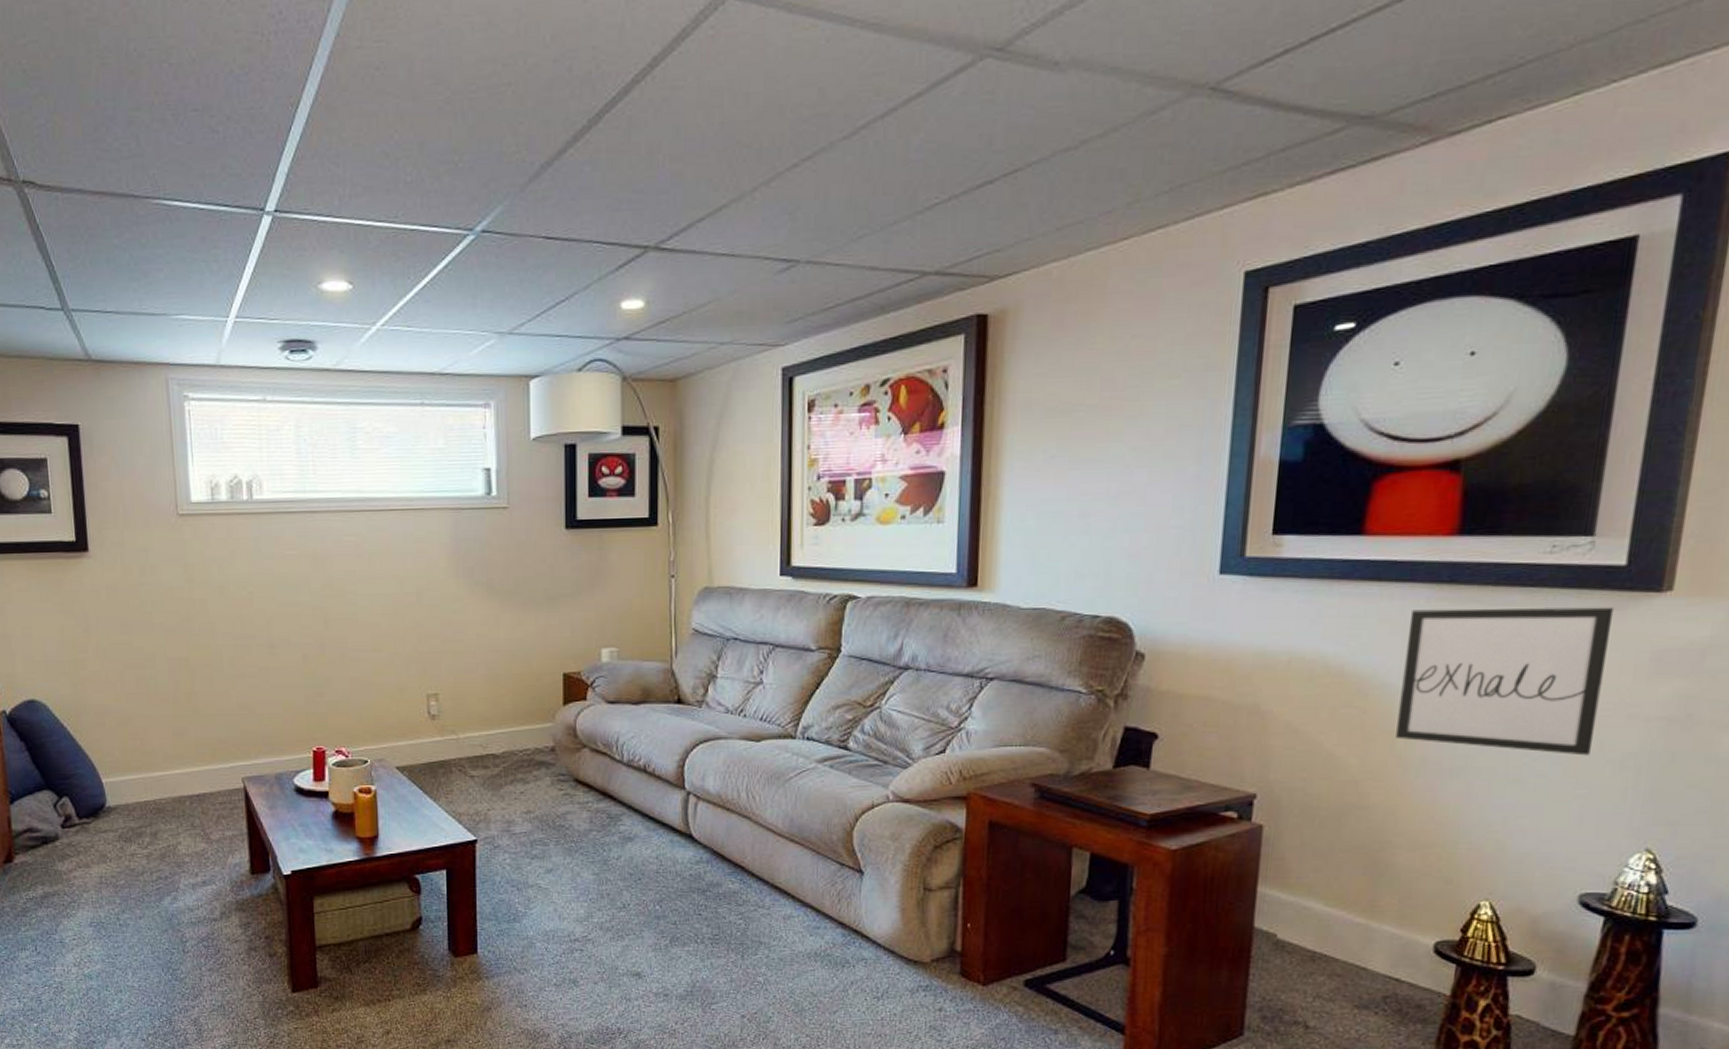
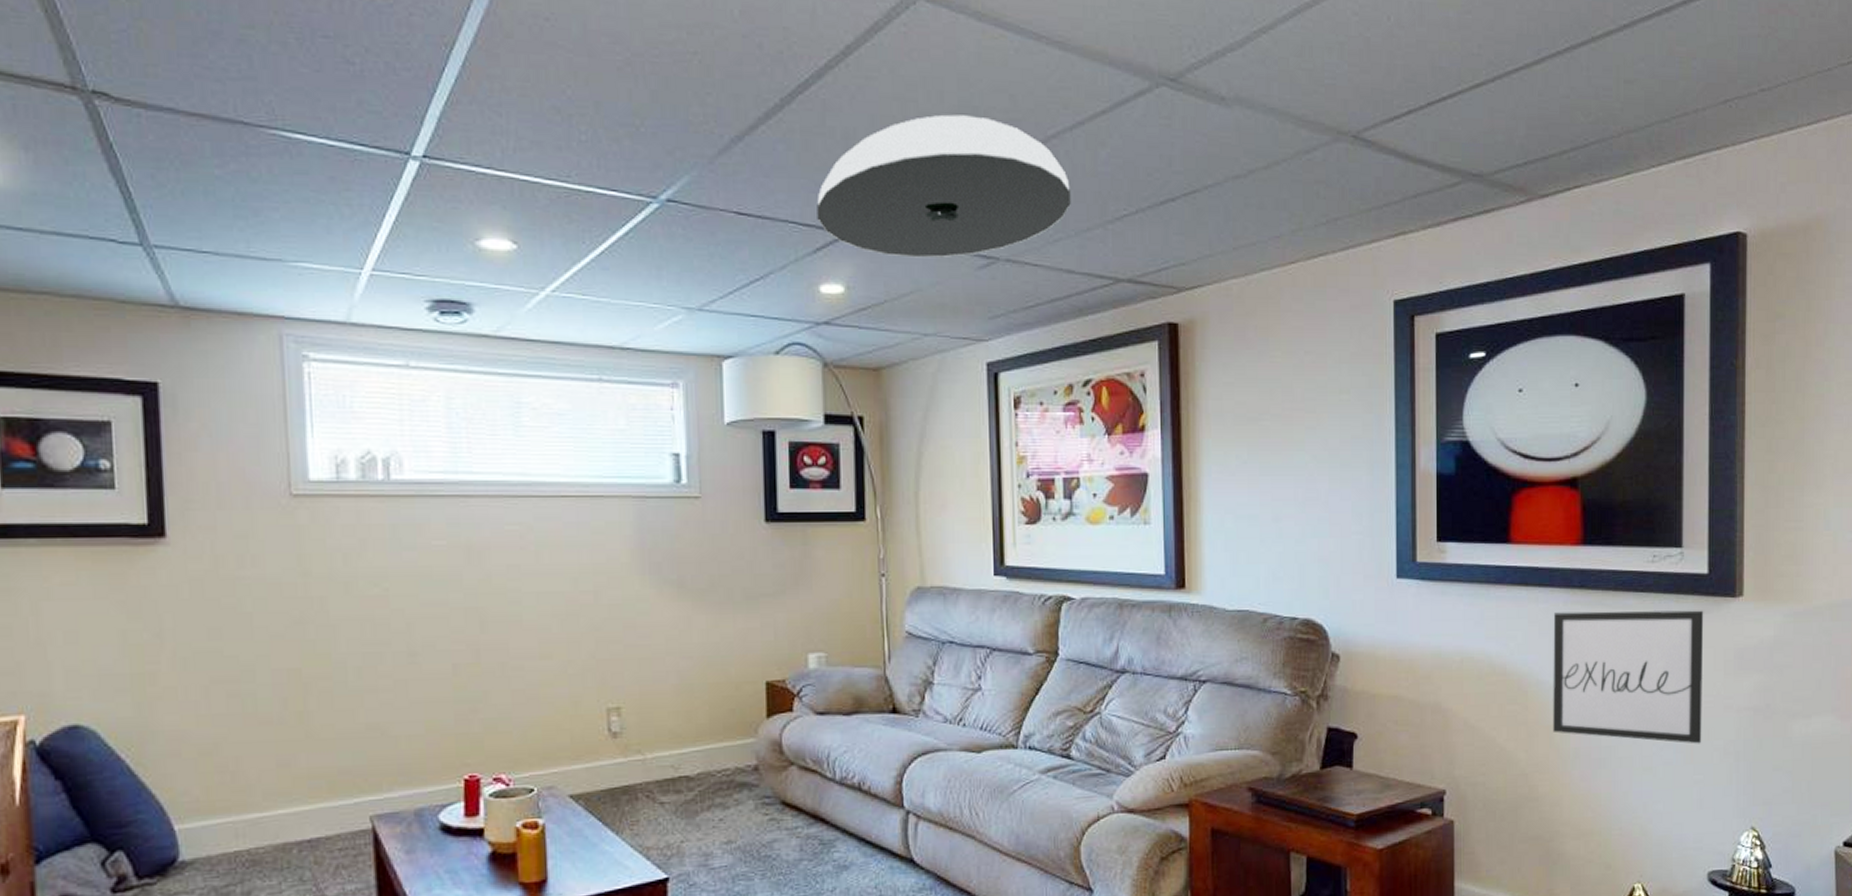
ceiling light: none [620,115,878,268] -> present [817,114,1071,259]

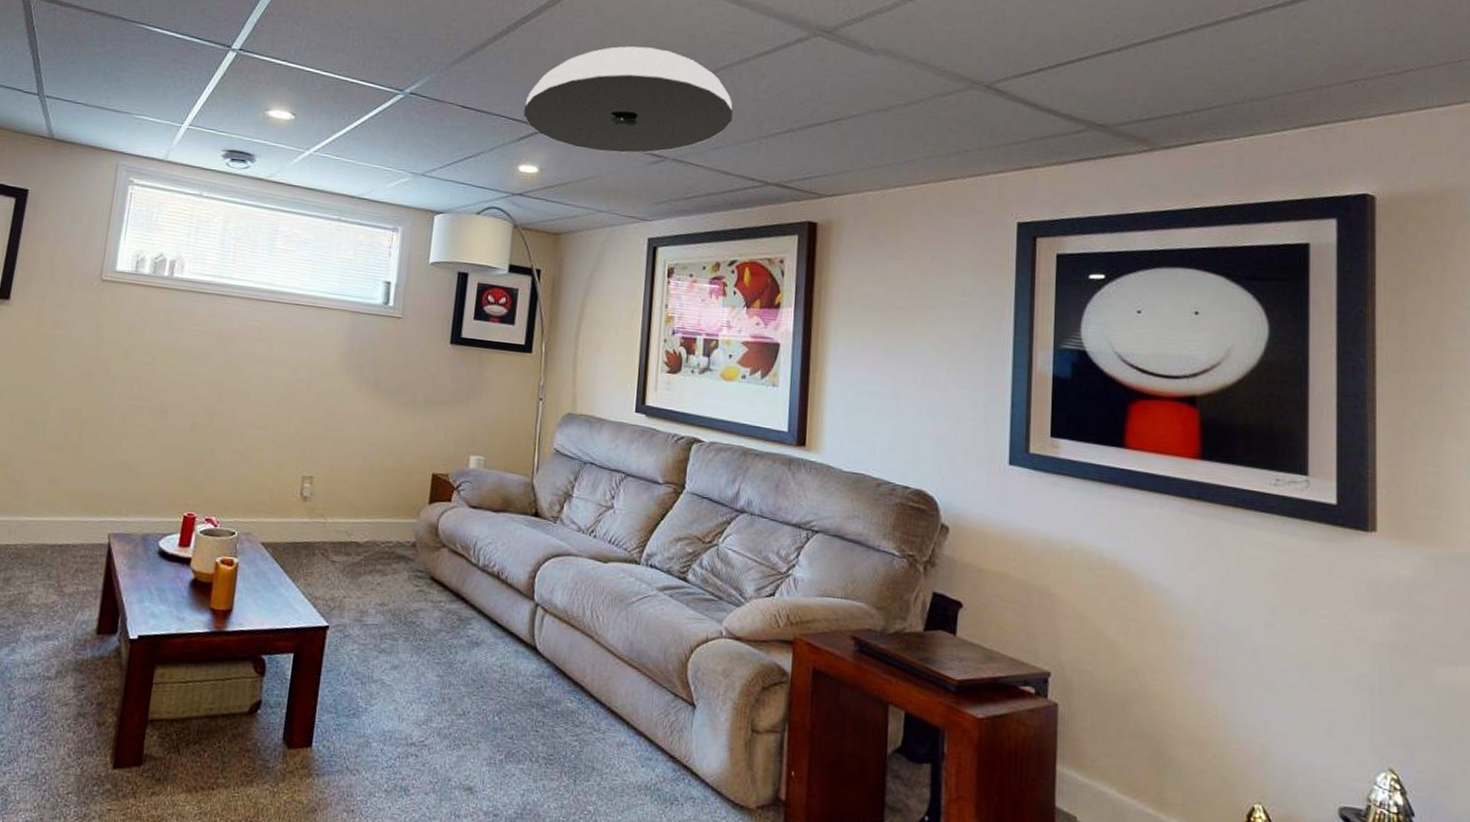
wall art: present [1553,610,1704,744] -> none [1166,519,1332,672]

